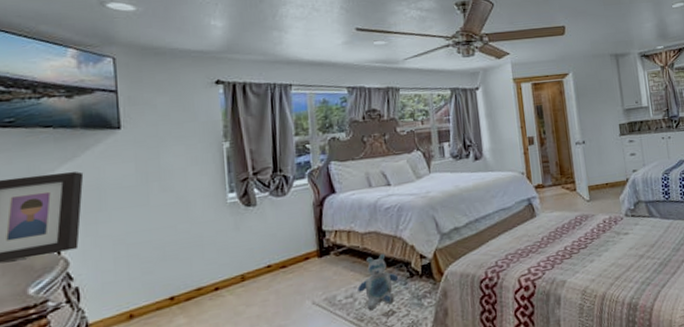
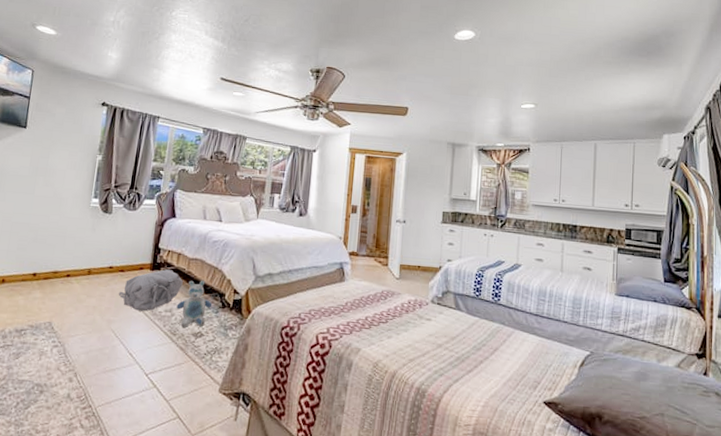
duffel bag: none [284,251,360,307] -> present [118,269,183,312]

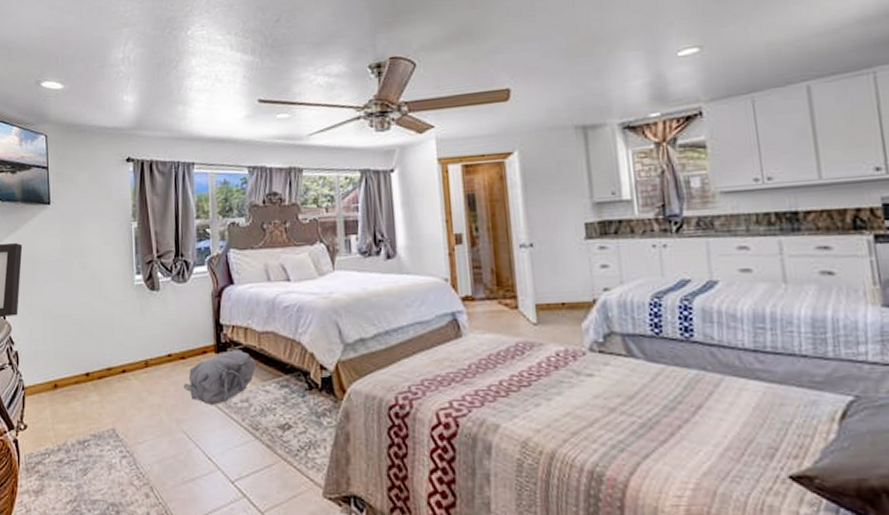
polar bear: present [176,280,213,328] -> none [253,357,297,421]

